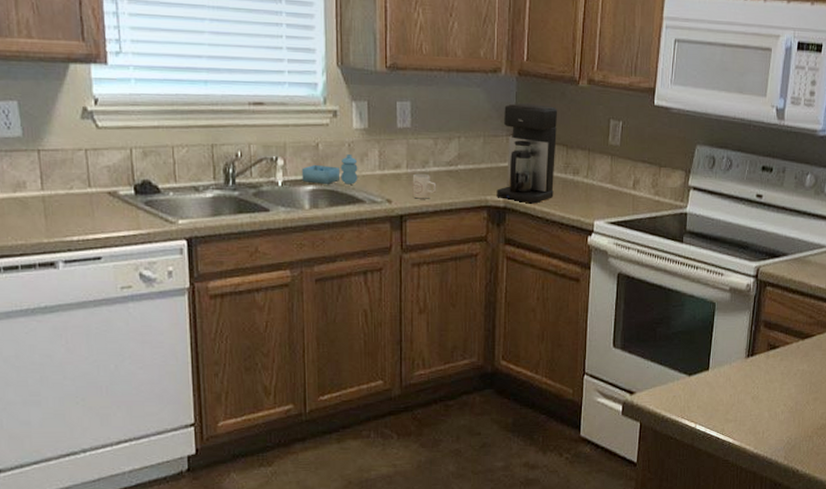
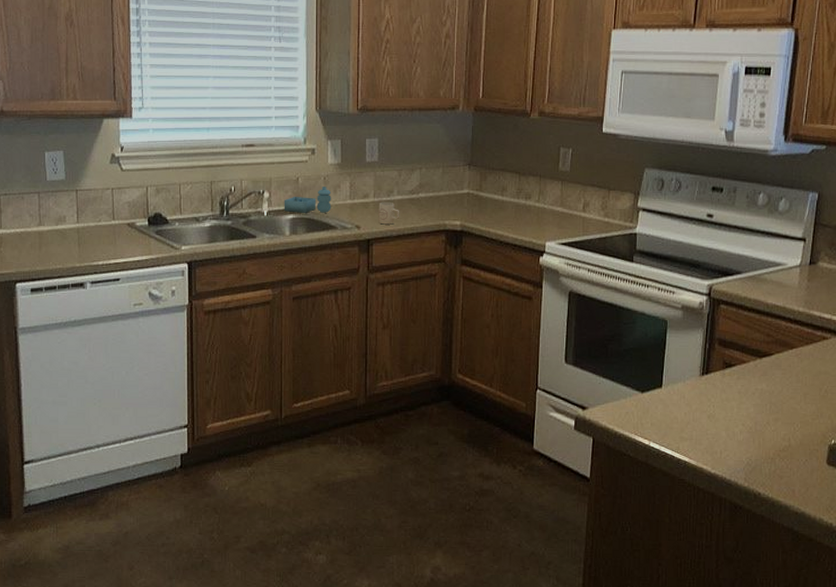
coffee maker: present [497,103,558,204] -> none [454,136,511,227]

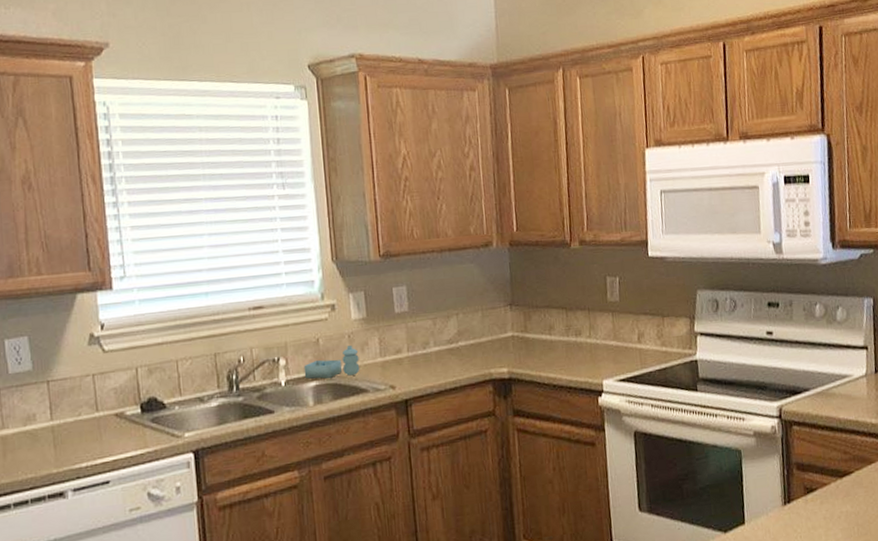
mug: present [378,202,400,225] -> none [414,355,440,382]

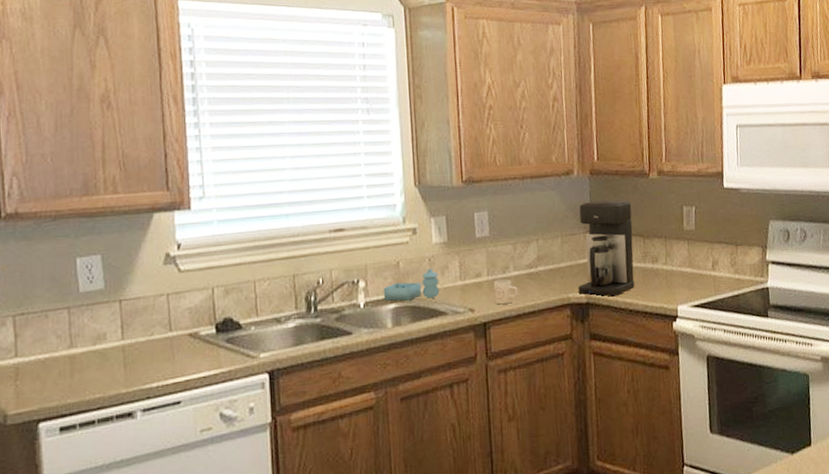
mug: none [414,355,440,382] -> present [493,279,519,305]
coffee maker: none [499,271,558,372] -> present [578,200,635,297]

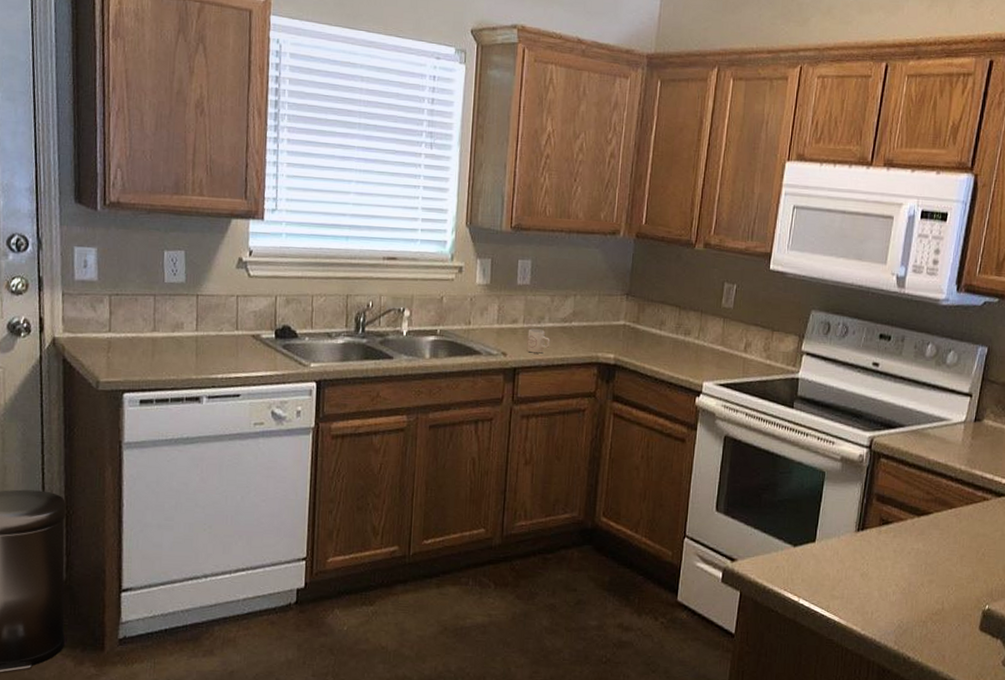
soap dispenser: present [383,269,440,301] -> none [425,308,478,337]
coffee maker: present [578,200,635,297] -> none [608,264,673,363]

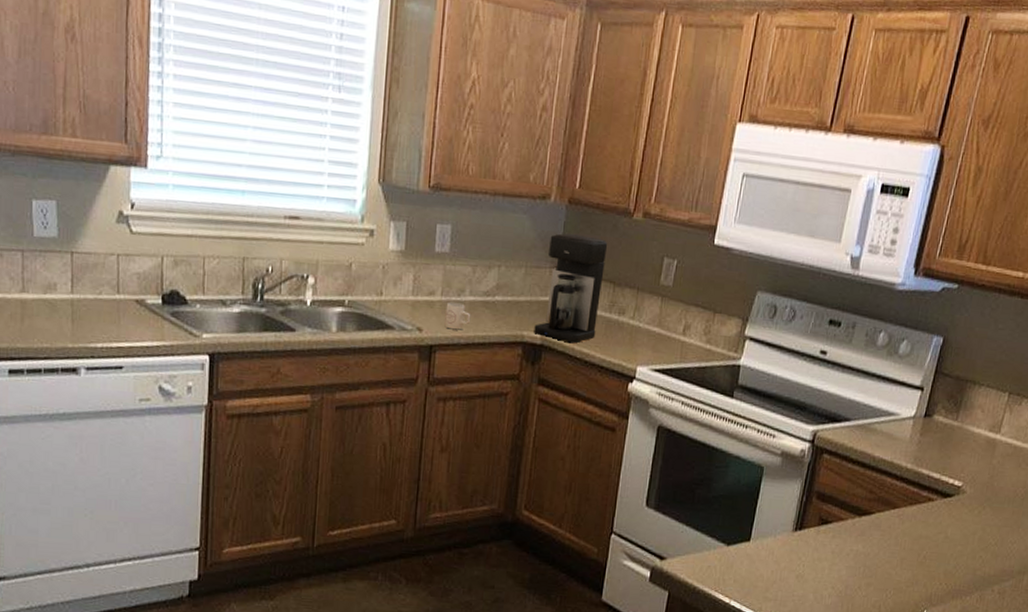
coffee maker: none [608,264,673,363] -> present [534,233,608,344]

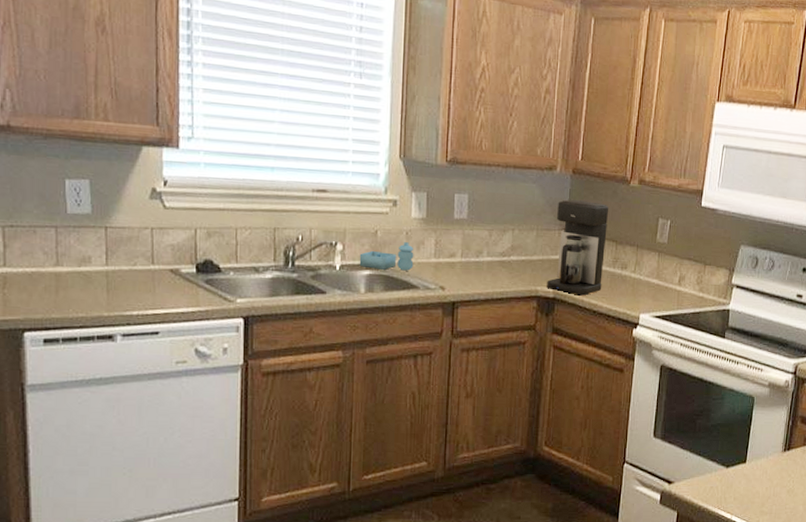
soap dispenser: none [331,277,390,309] -> present [359,242,414,271]
mug: present [444,302,471,330] -> none [465,262,489,288]

